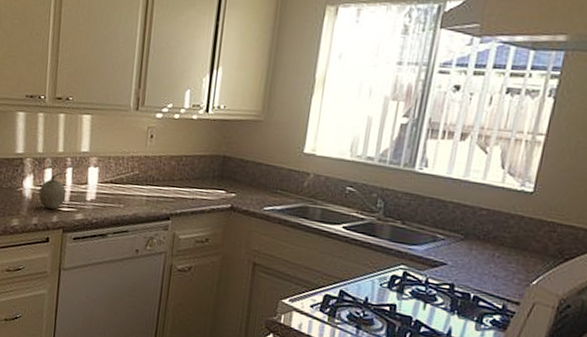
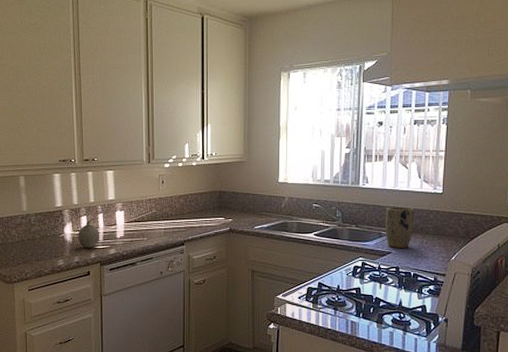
plant pot: none [441,202,488,261] -> present [385,206,414,248]

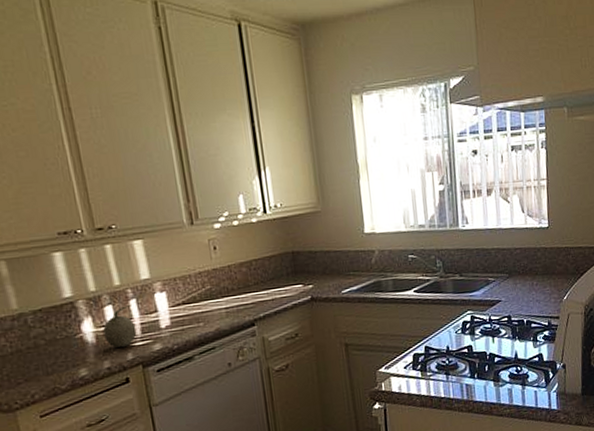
plant pot: present [385,206,414,248] -> none [490,246,523,295]

